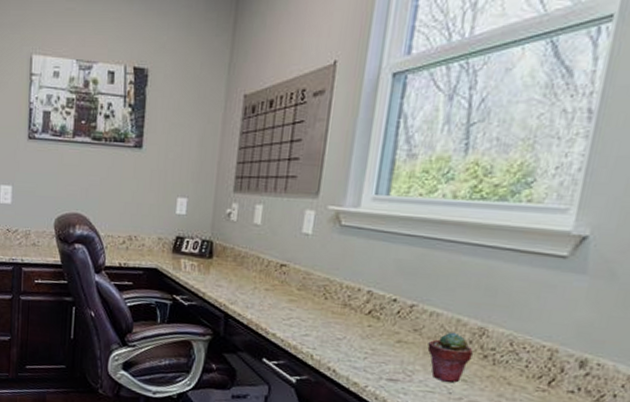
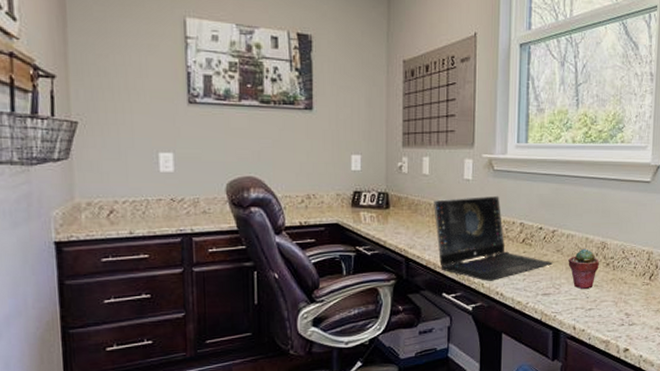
laptop: none [262,253,406,354] -> present [434,195,553,281]

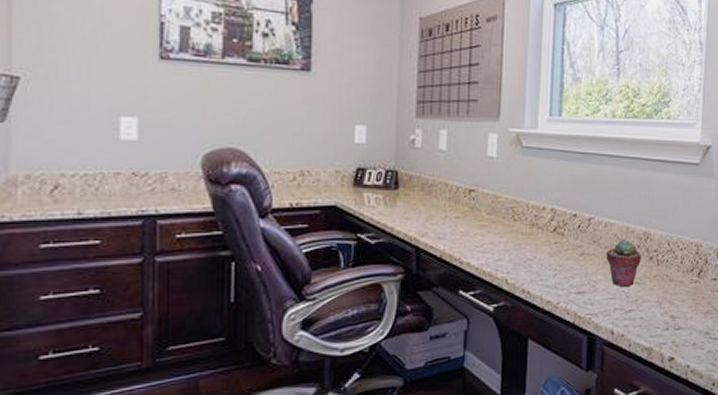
laptop: present [434,195,553,281] -> none [451,176,588,277]

